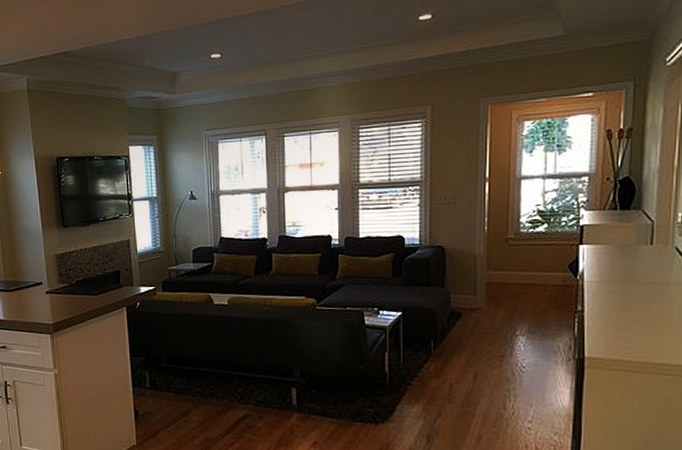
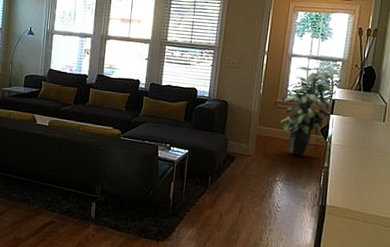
indoor plant: none [515,190,581,302] -> present [280,66,332,157]

